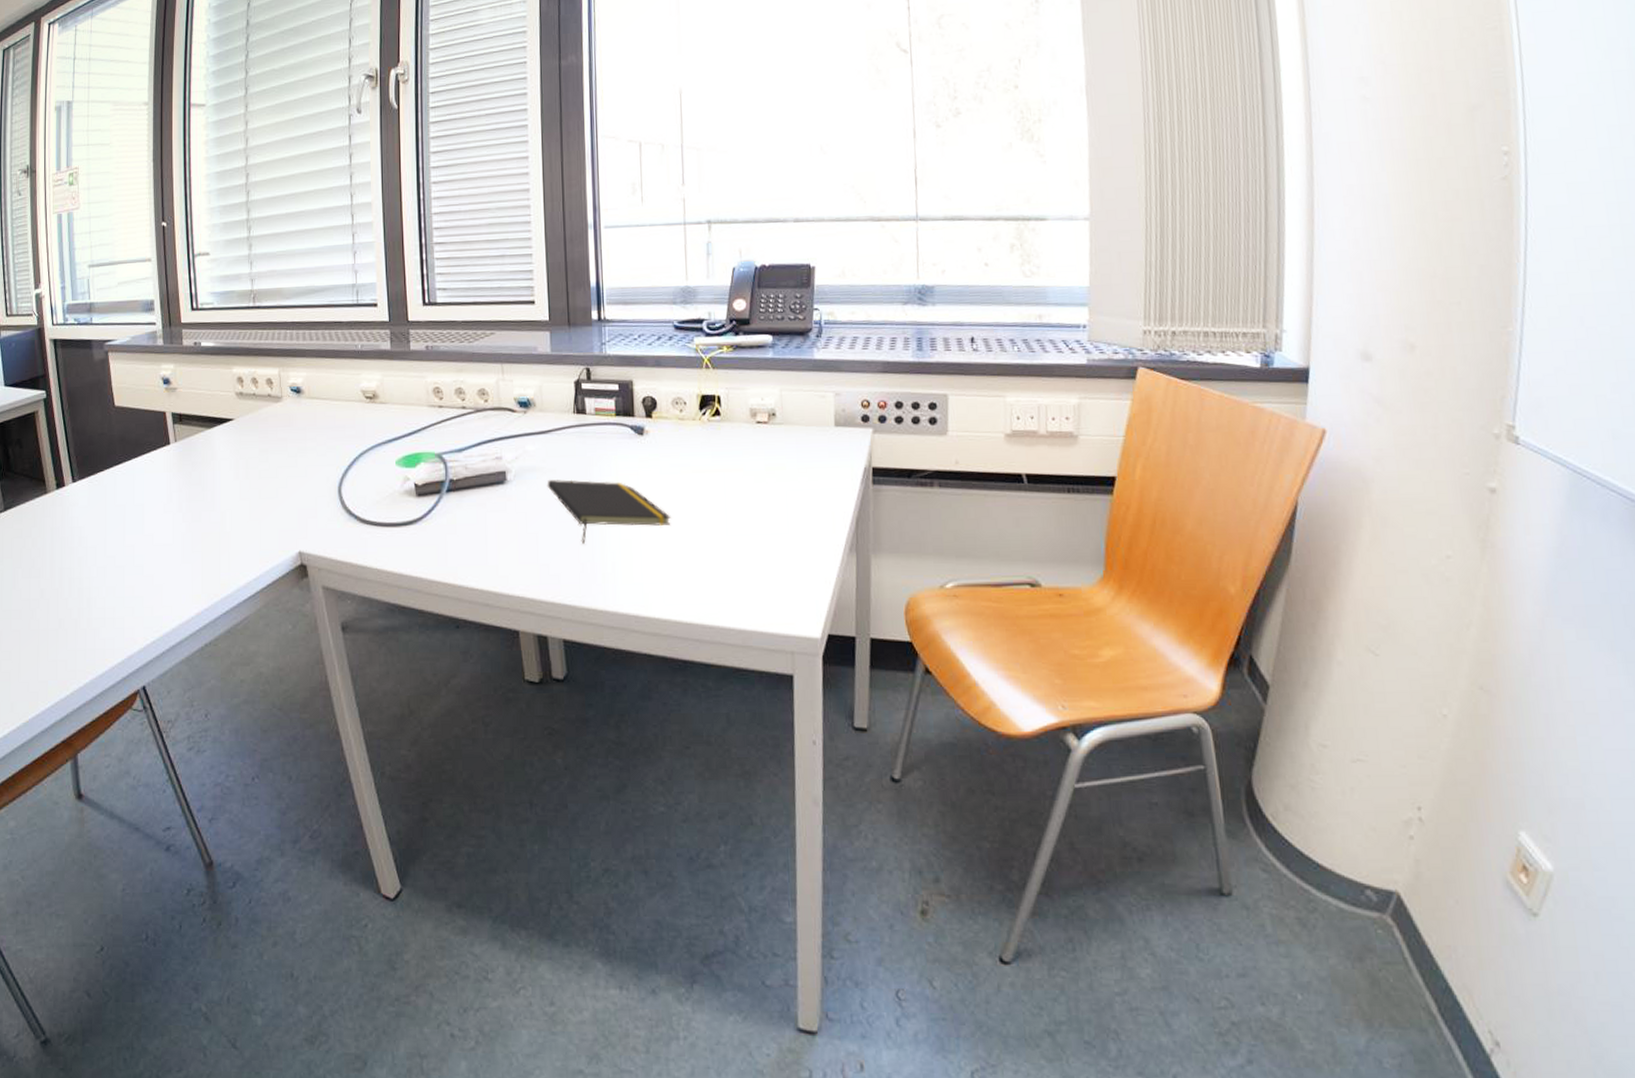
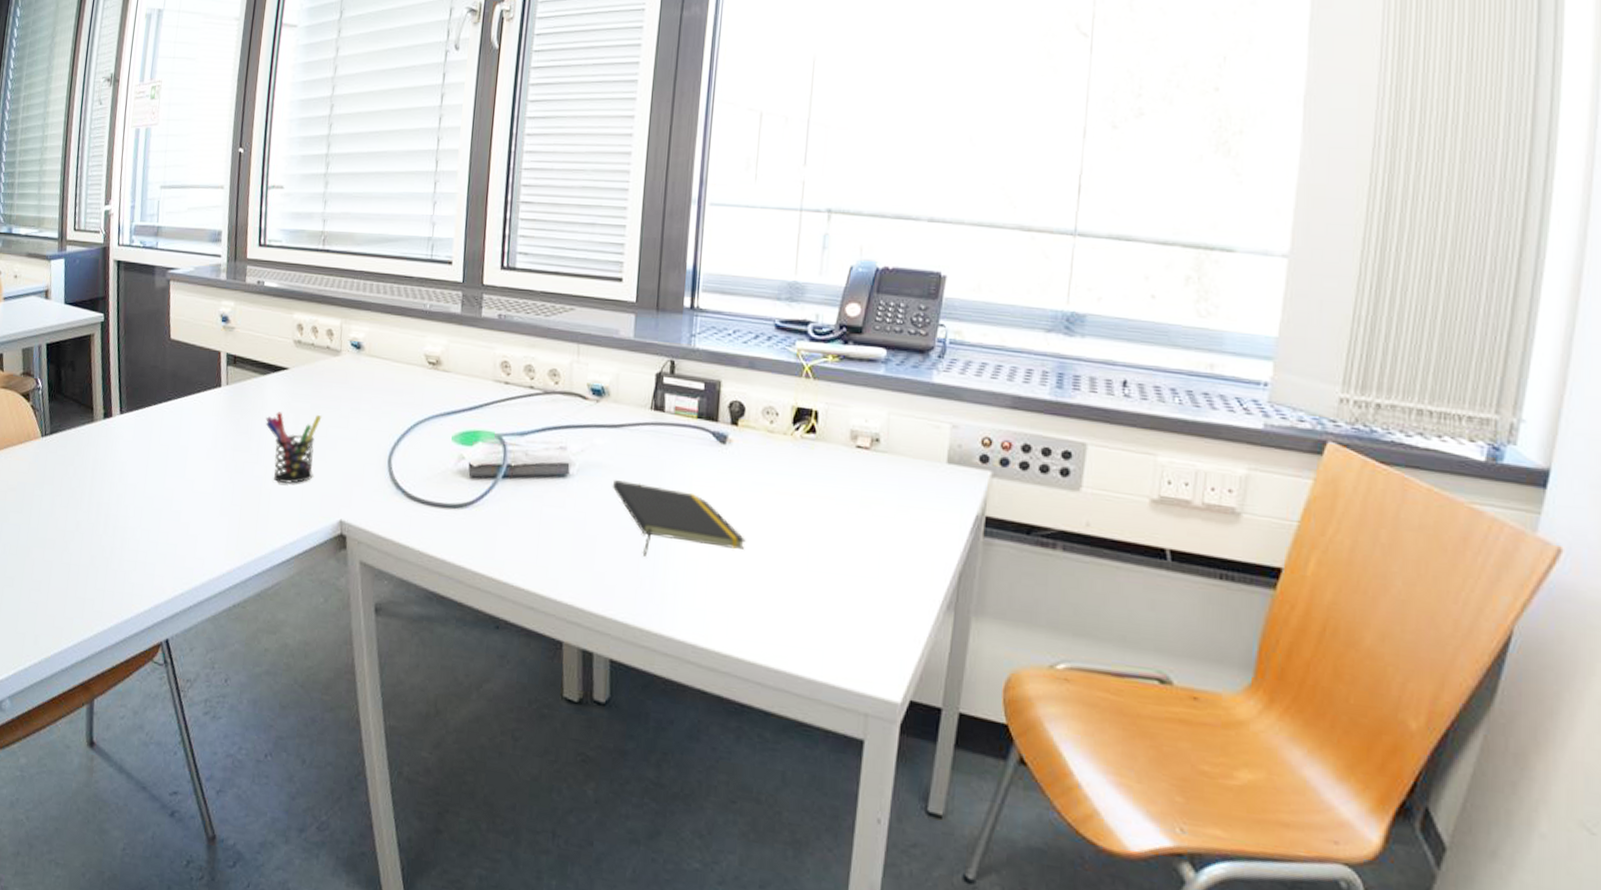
pen holder: none [217,458,271,526] -> present [265,412,322,484]

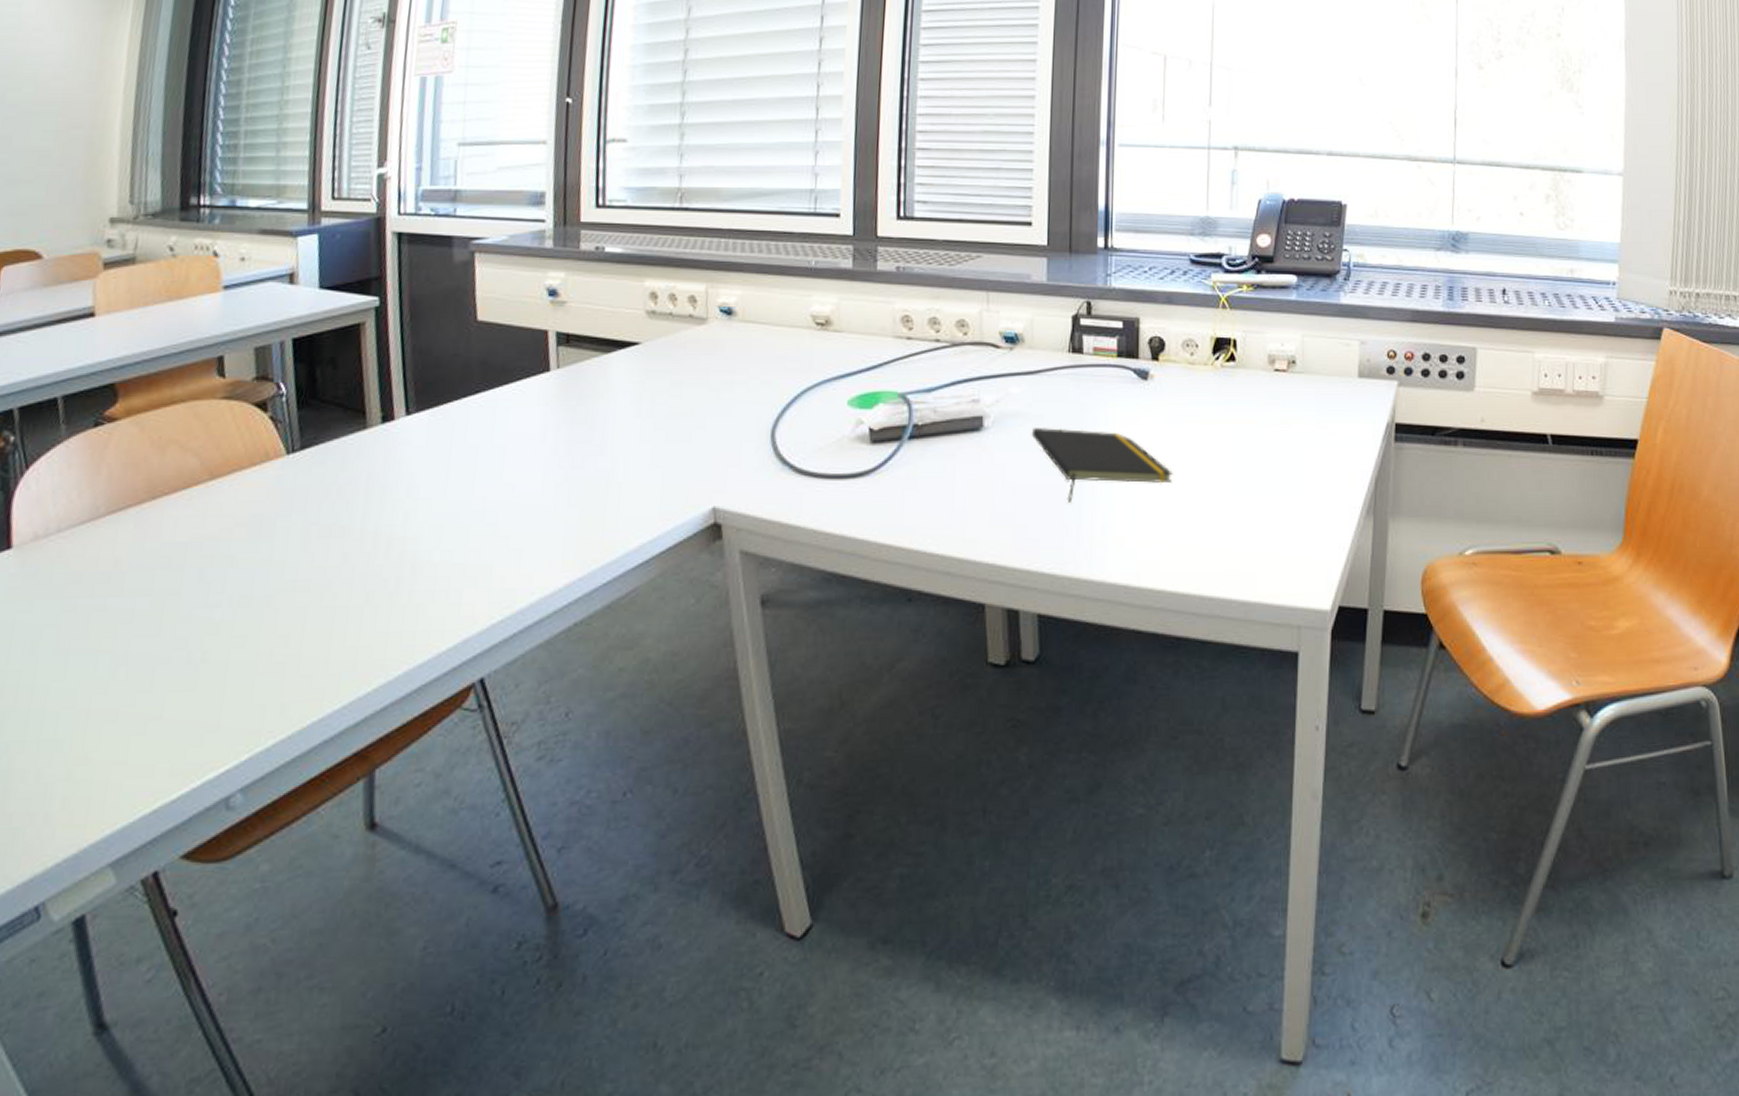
pen holder: present [265,412,322,484] -> none [611,393,686,475]

